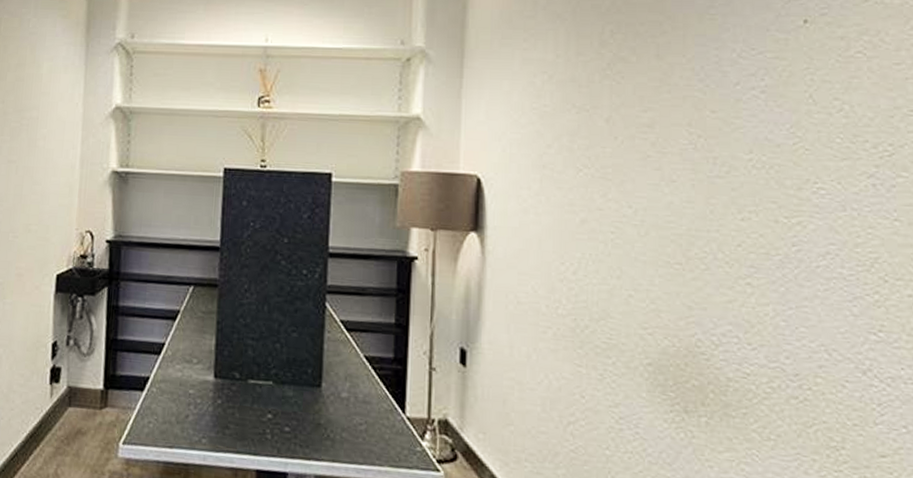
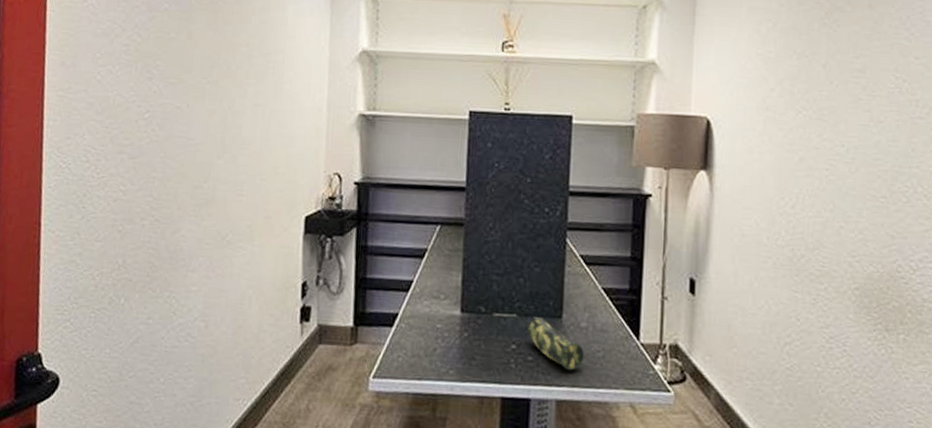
pencil case: none [284,385,346,444] -> present [527,317,585,371]

